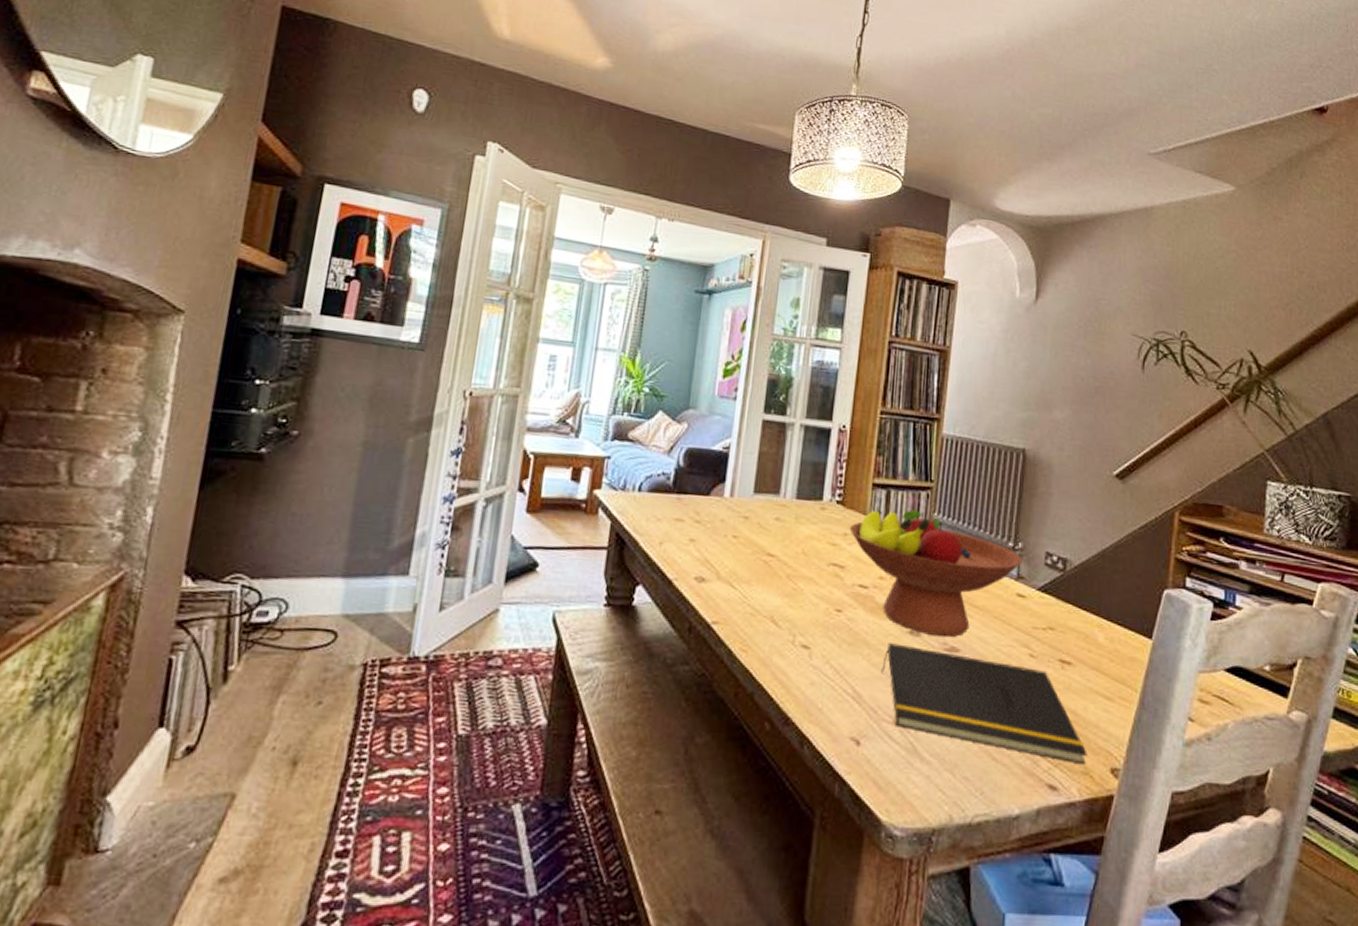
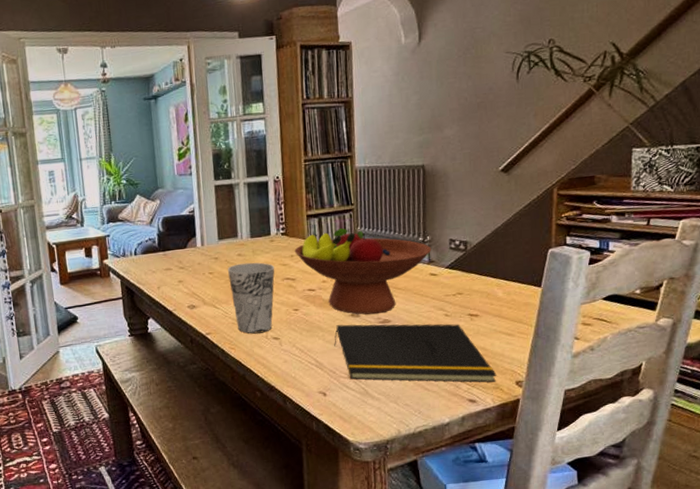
cup: none [756,530,821,636] -> present [228,262,275,334]

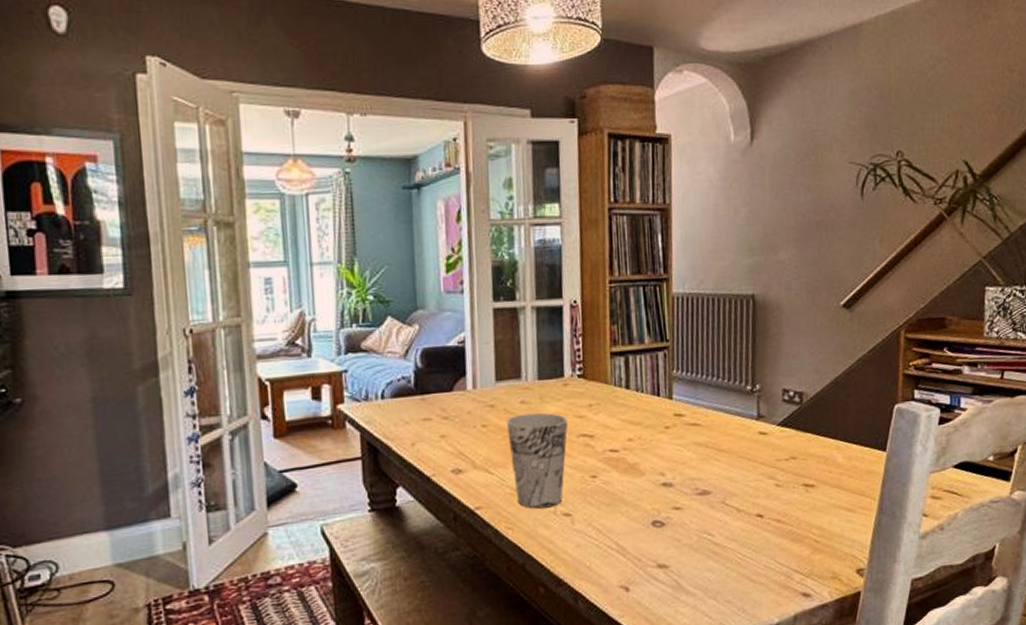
fruit bowl: present [294,228,432,315] -> none [593,371,762,484]
notepad: present [334,324,497,383] -> none [640,496,835,572]

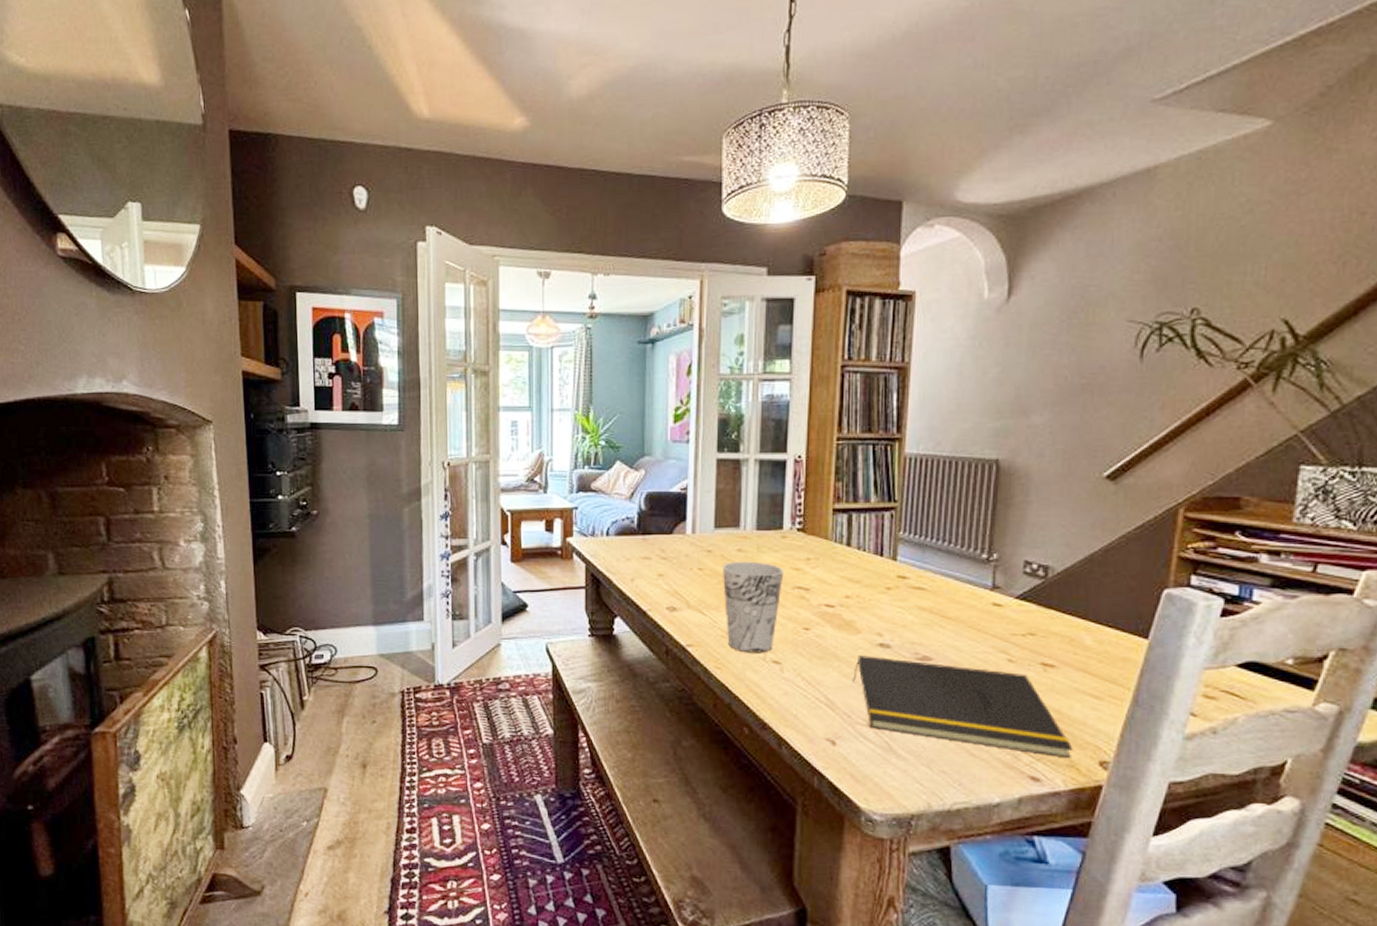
notepad: none [640,496,835,572] -> present [853,655,1073,759]

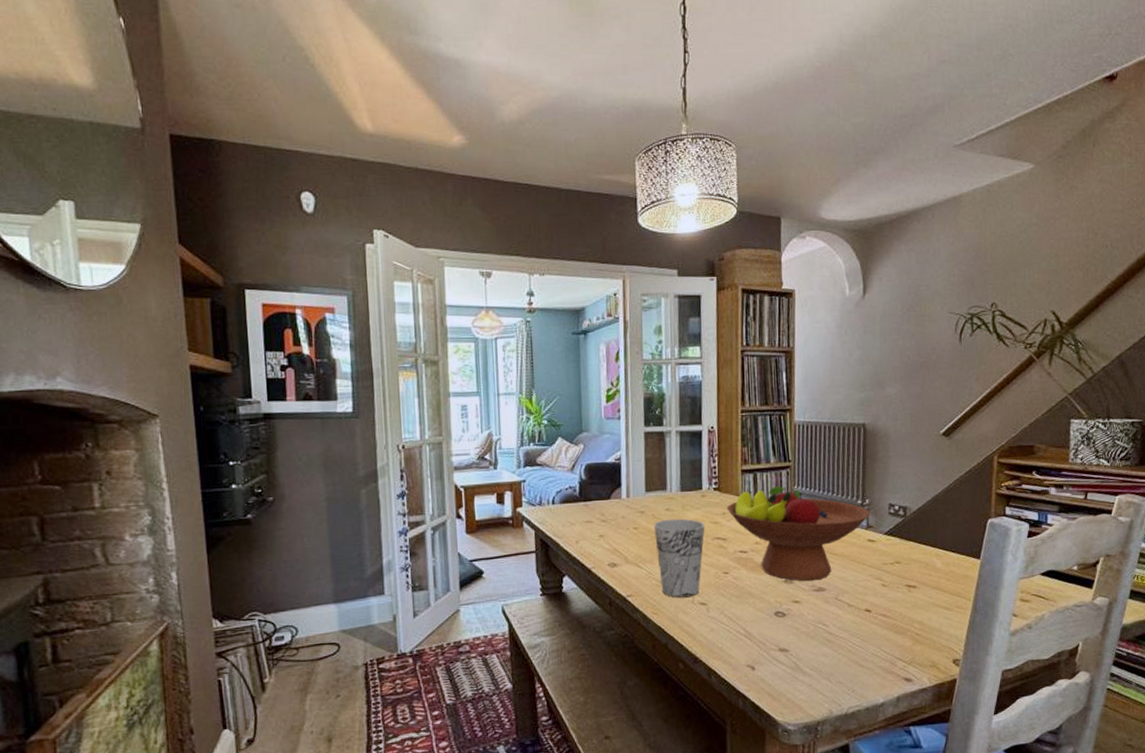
fruit bowl: none [812,531,999,648] -> present [727,486,870,582]
notepad: present [853,655,1073,759] -> none [765,591,934,661]

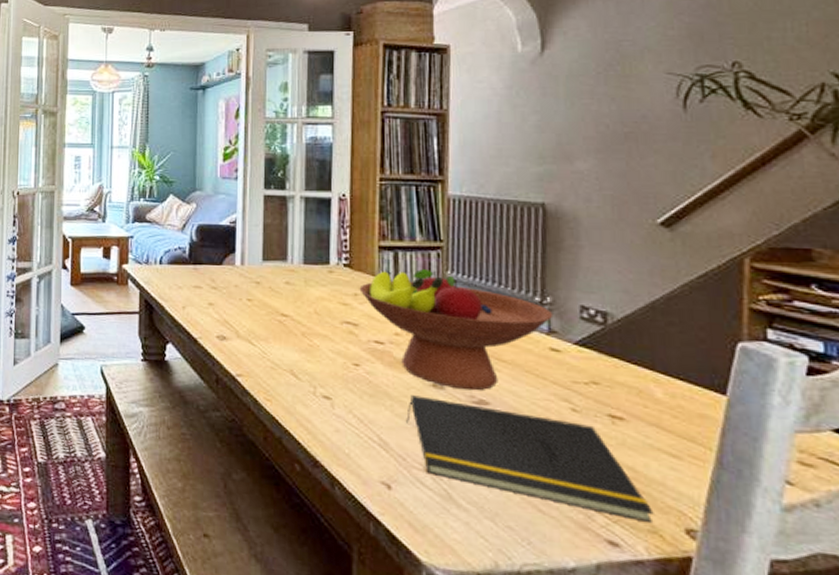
cup: present [654,518,705,598] -> none [271,293,332,388]
notepad: none [765,591,934,661] -> present [406,395,654,524]

